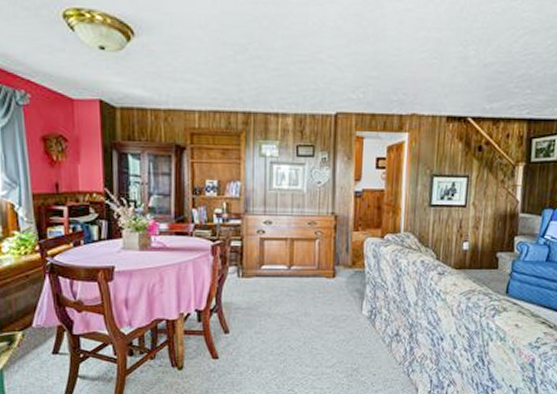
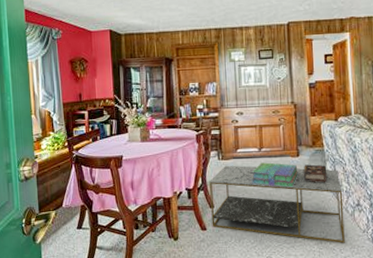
coffee table: none [225,284,381,376] -> present [210,165,345,243]
stack of books: none [276,283,334,314] -> present [251,162,299,189]
spell book: none [338,287,366,309] -> present [303,164,328,183]

